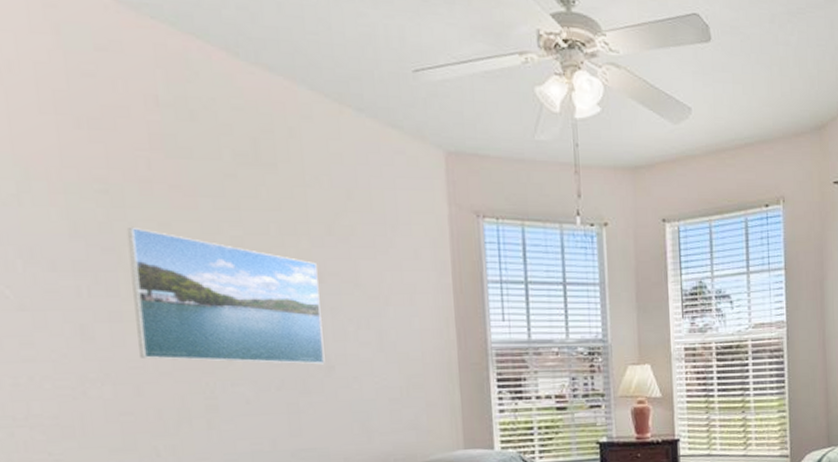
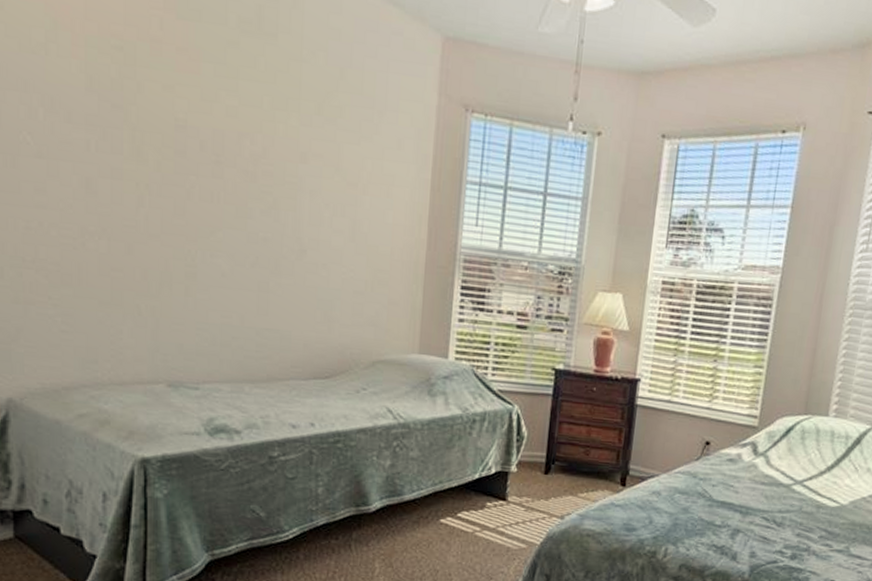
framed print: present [126,226,325,365] -> none [134,86,302,247]

